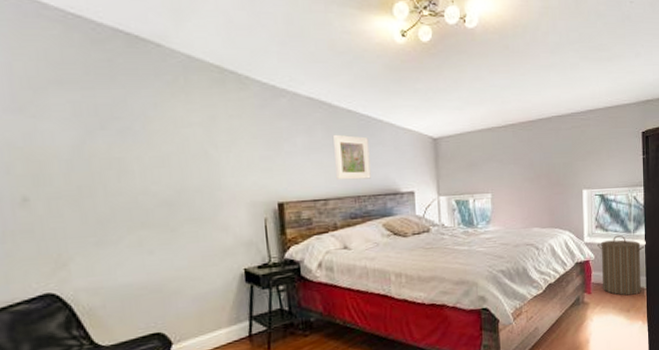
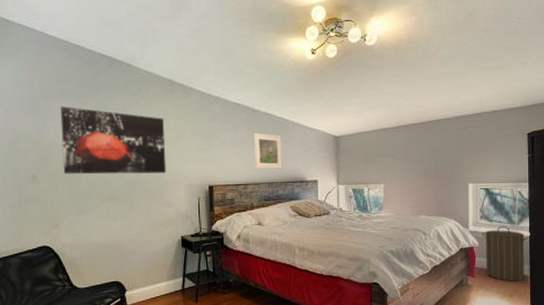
wall art: none [58,100,220,194] -> present [60,106,167,174]

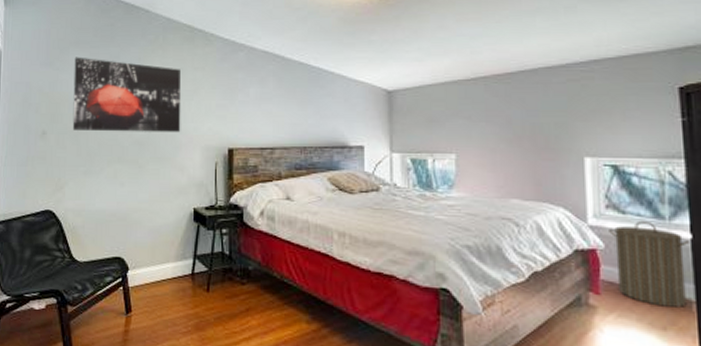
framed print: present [253,132,282,169] -> none [283,85,318,130]

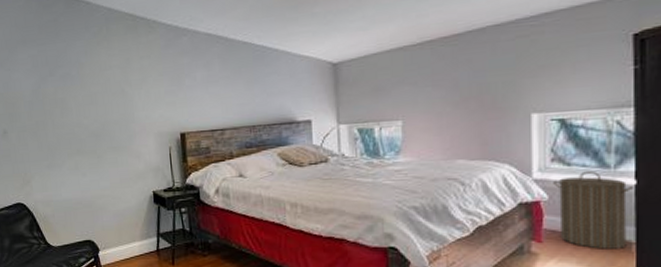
wall art: present [72,57,181,132] -> none [23,55,134,128]

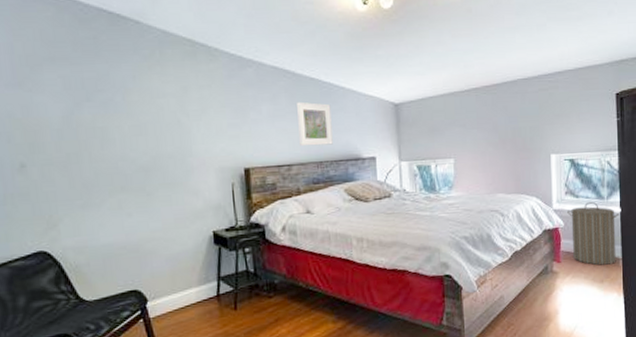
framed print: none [228,66,266,111] -> present [295,101,333,147]

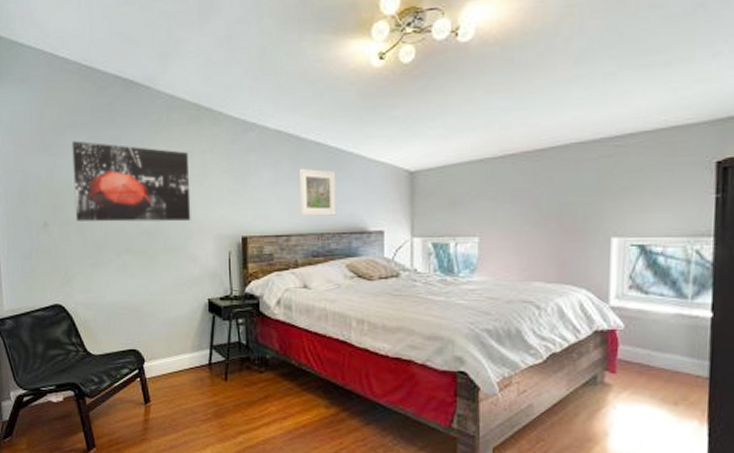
wall art: none [51,75,191,161] -> present [72,141,191,222]
laundry hamper: present [567,201,619,266] -> none [630,300,709,384]

